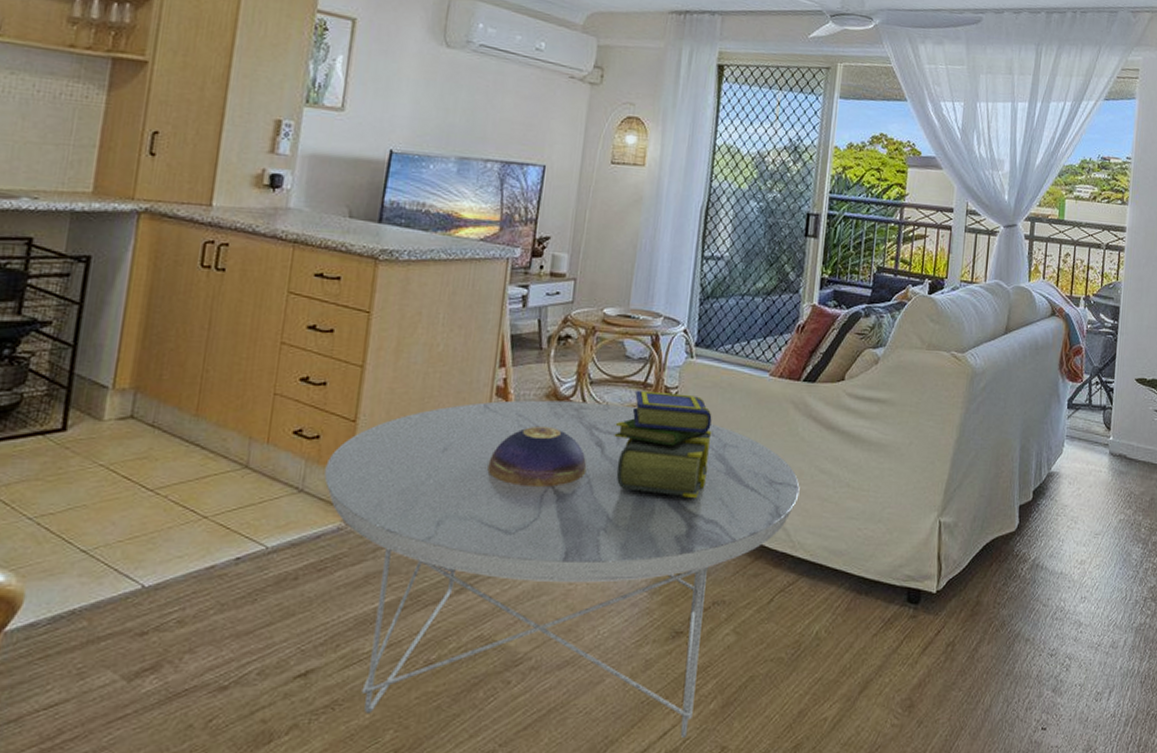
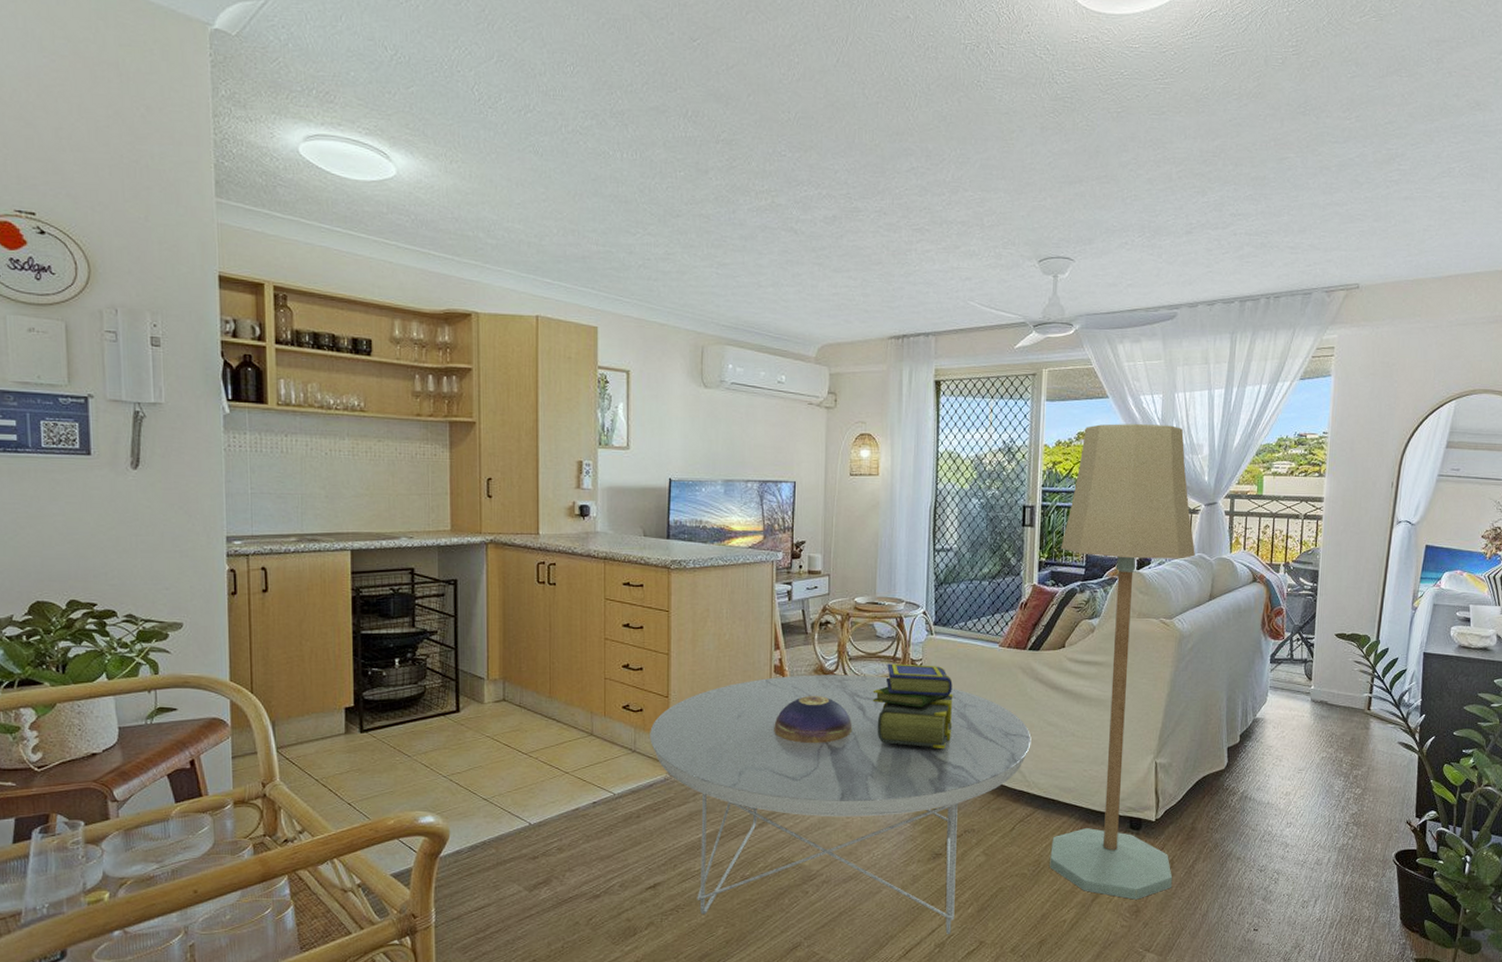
floor lamp: none [812,129,993,691] -> present [1050,423,1196,900]

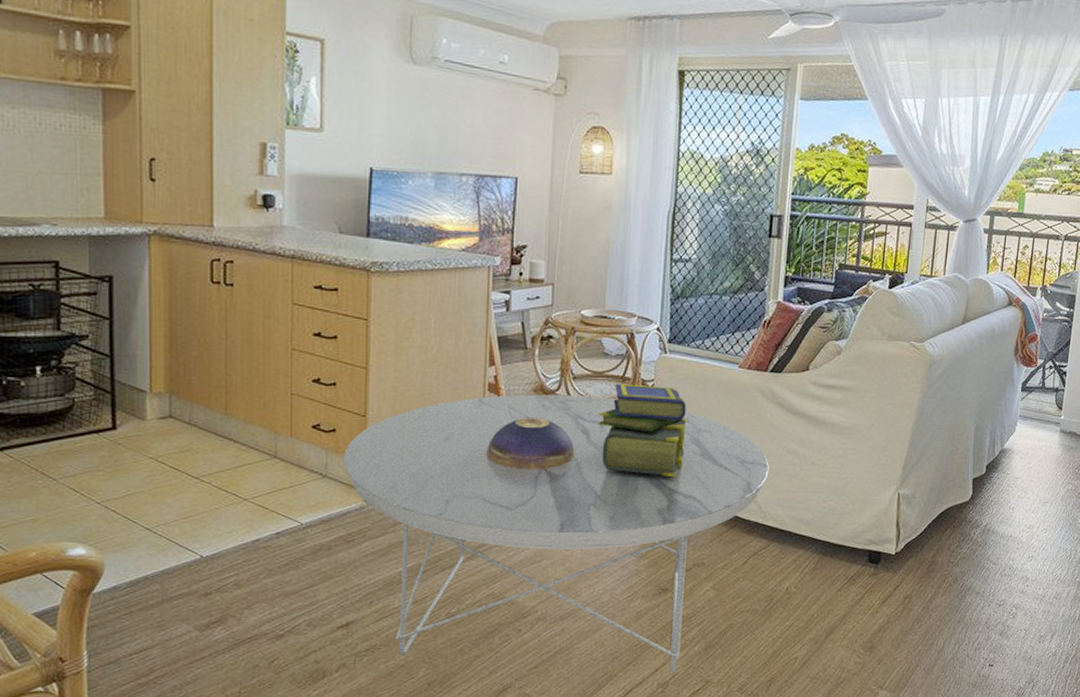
floor lamp: present [1050,423,1196,900] -> none [783,128,952,636]

